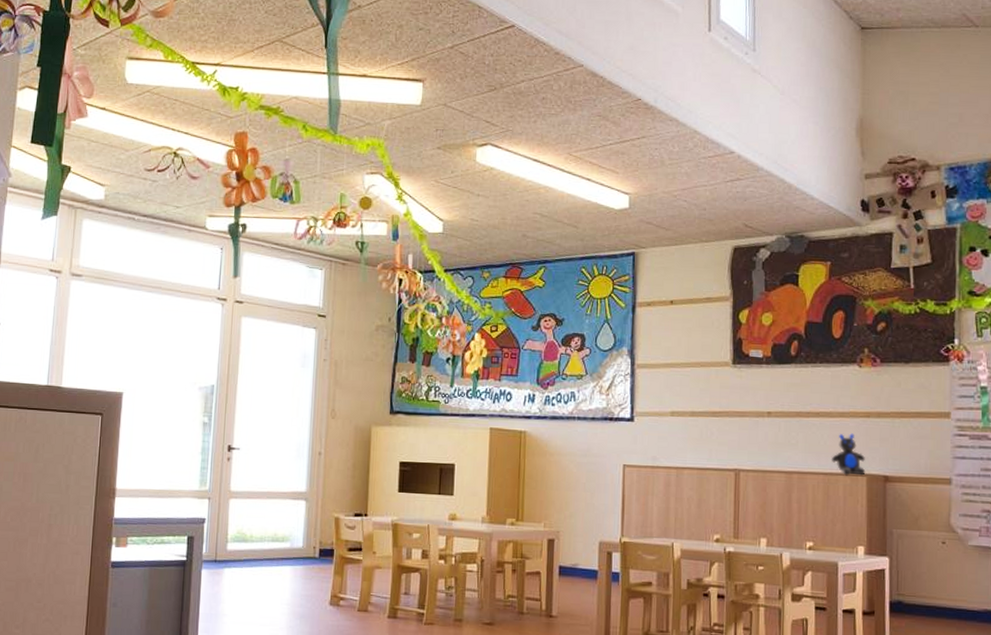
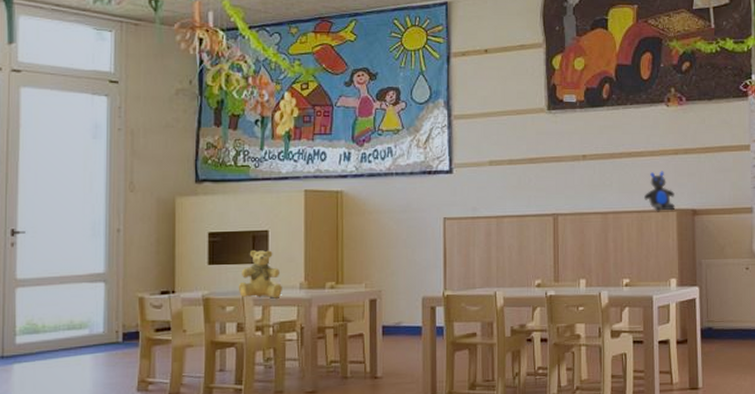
teddy bear: none [424,481,465,530] -> present [238,249,282,299]

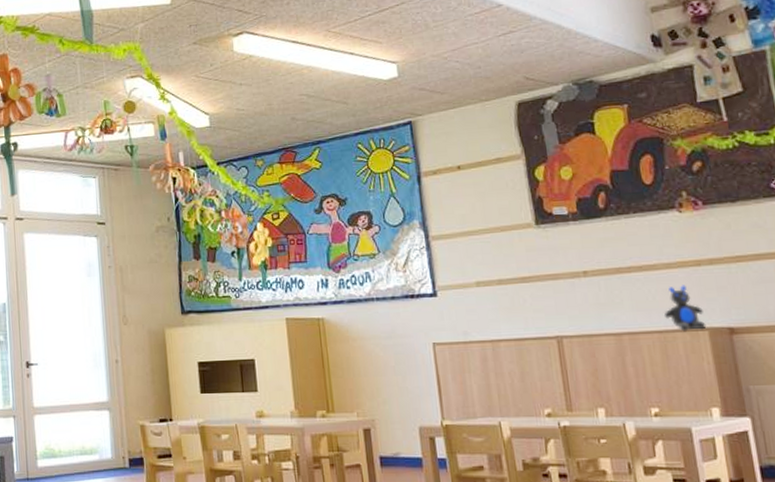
teddy bear: present [238,249,282,299] -> none [230,378,274,427]

